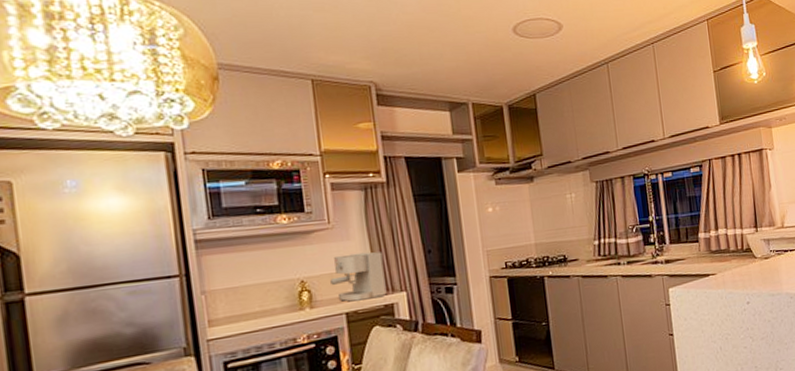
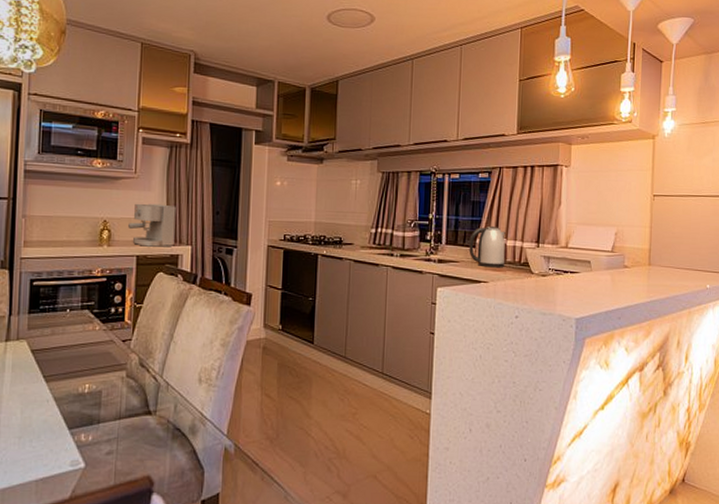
kettle: none [691,218,729,260] -> present [469,225,506,268]

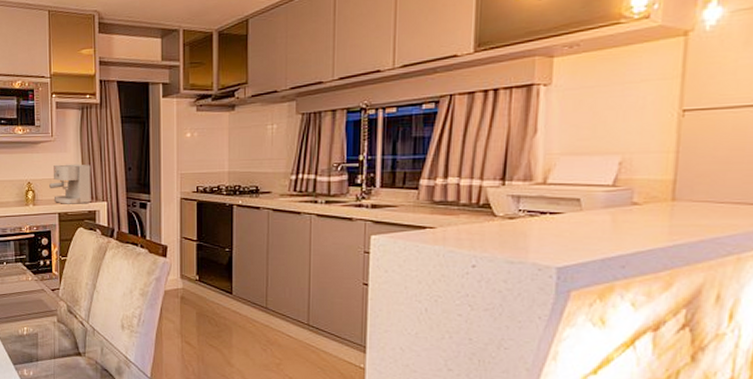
kettle: present [469,225,506,268] -> none [410,163,458,211]

